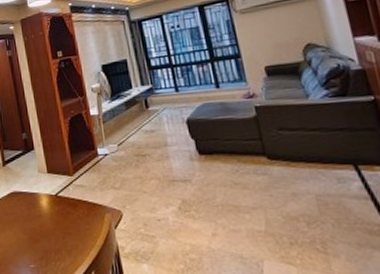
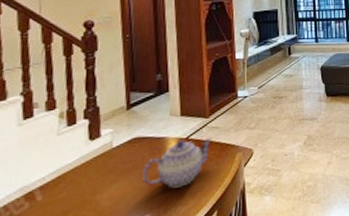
teapot: none [22,195,80,243] -> present [141,137,213,188]

